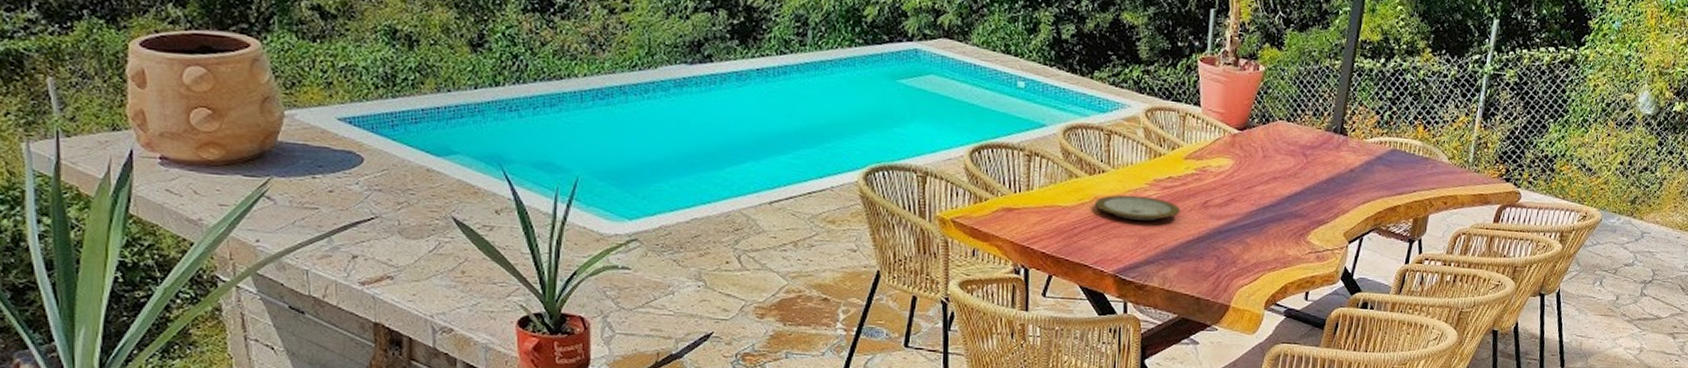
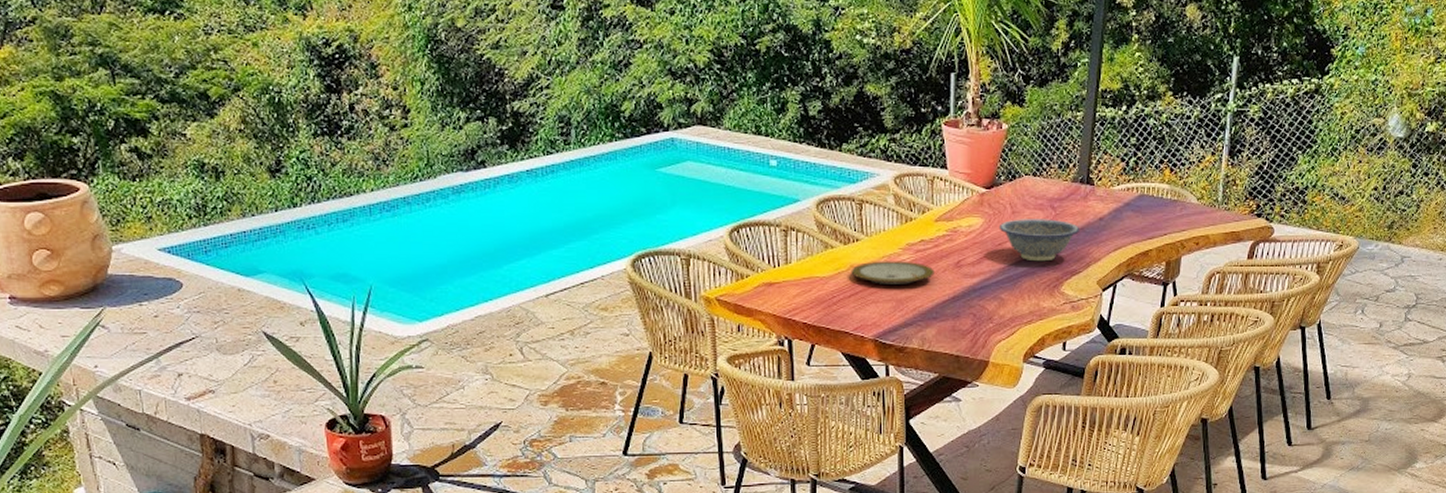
decorative bowl: none [1248,163,1331,209] -> present [999,219,1080,262]

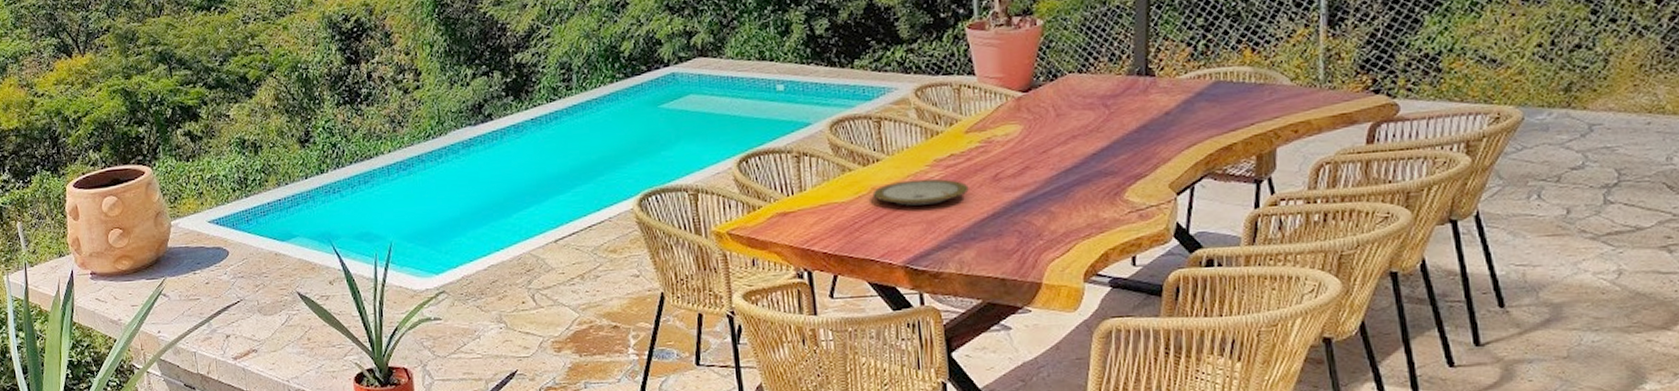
decorative bowl: present [999,219,1080,262] -> none [1041,118,1143,168]

